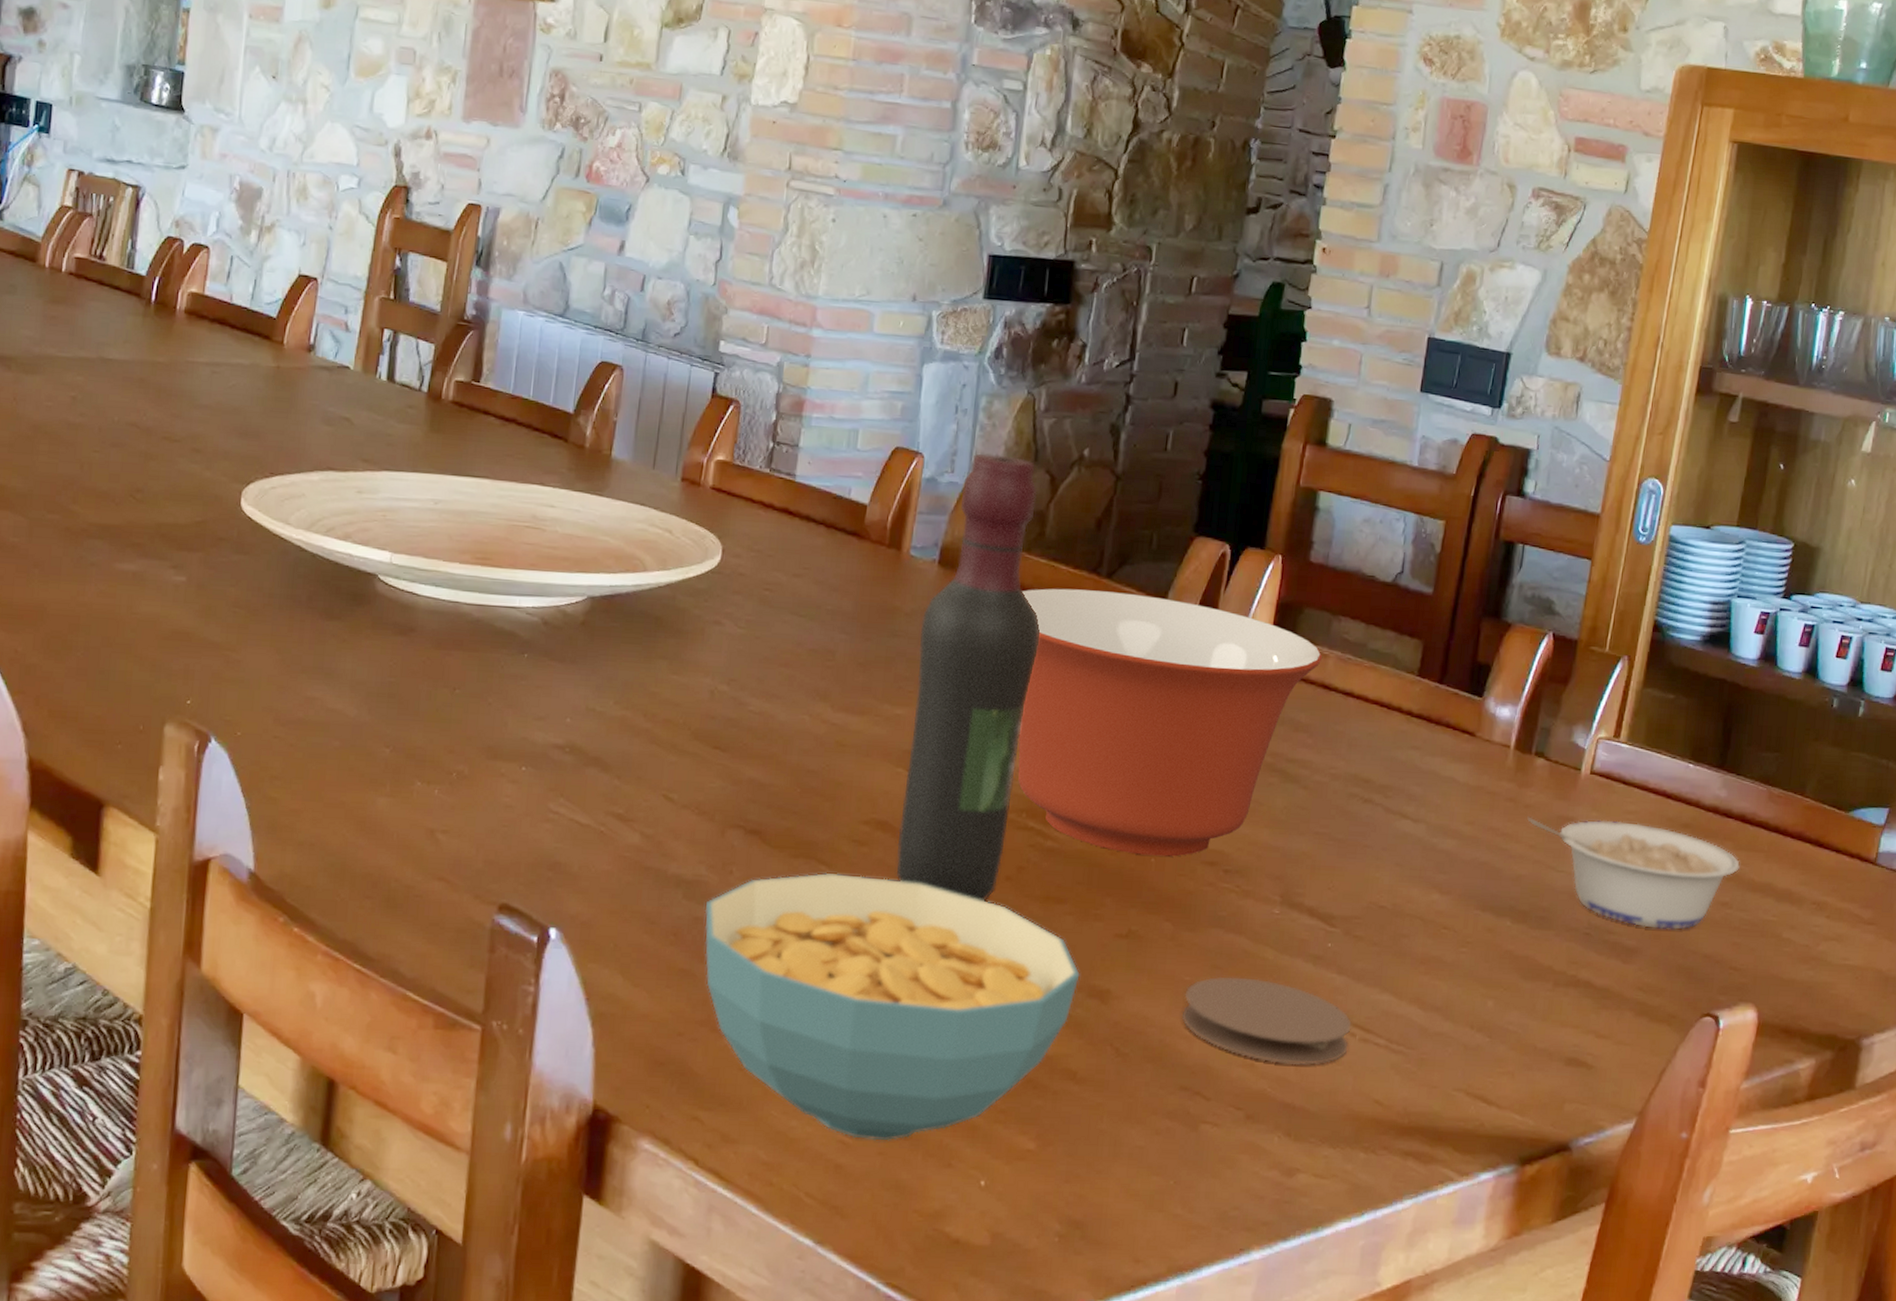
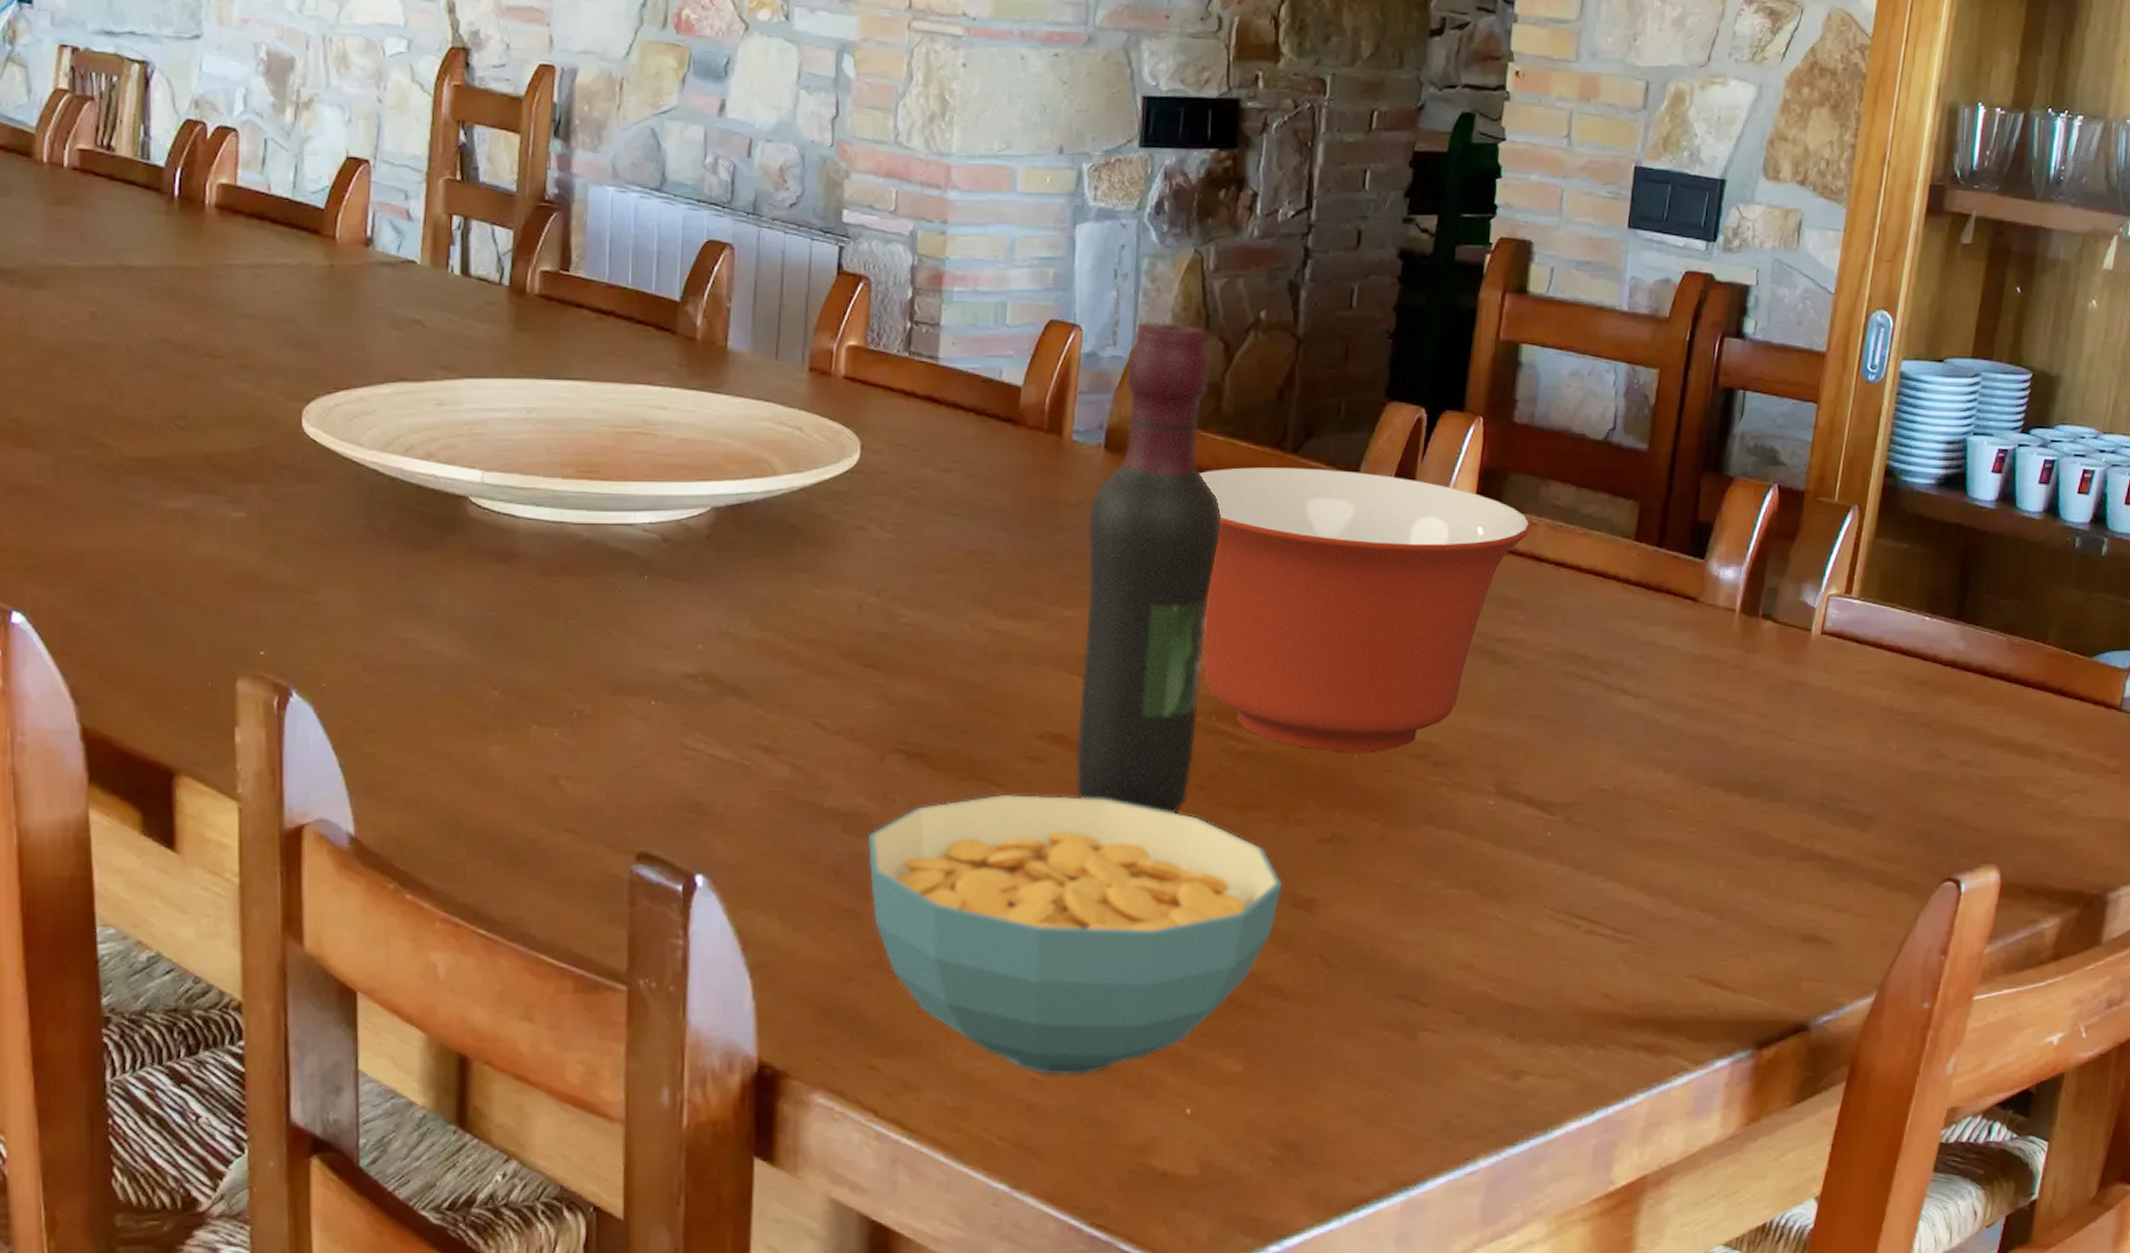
coaster: present [1181,976,1352,1065] -> none [1393,875,1576,963]
legume: present [1527,816,1740,930] -> none [1755,683,1980,793]

